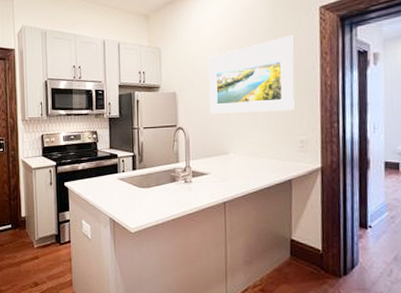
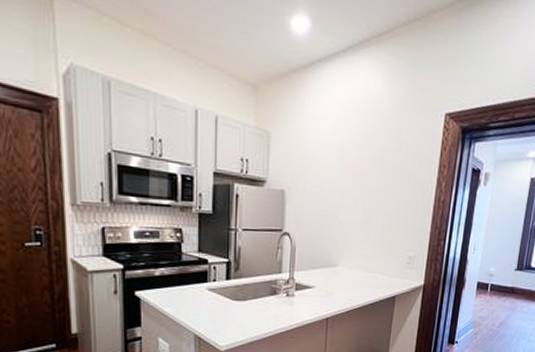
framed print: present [208,34,295,114] -> none [320,140,416,225]

